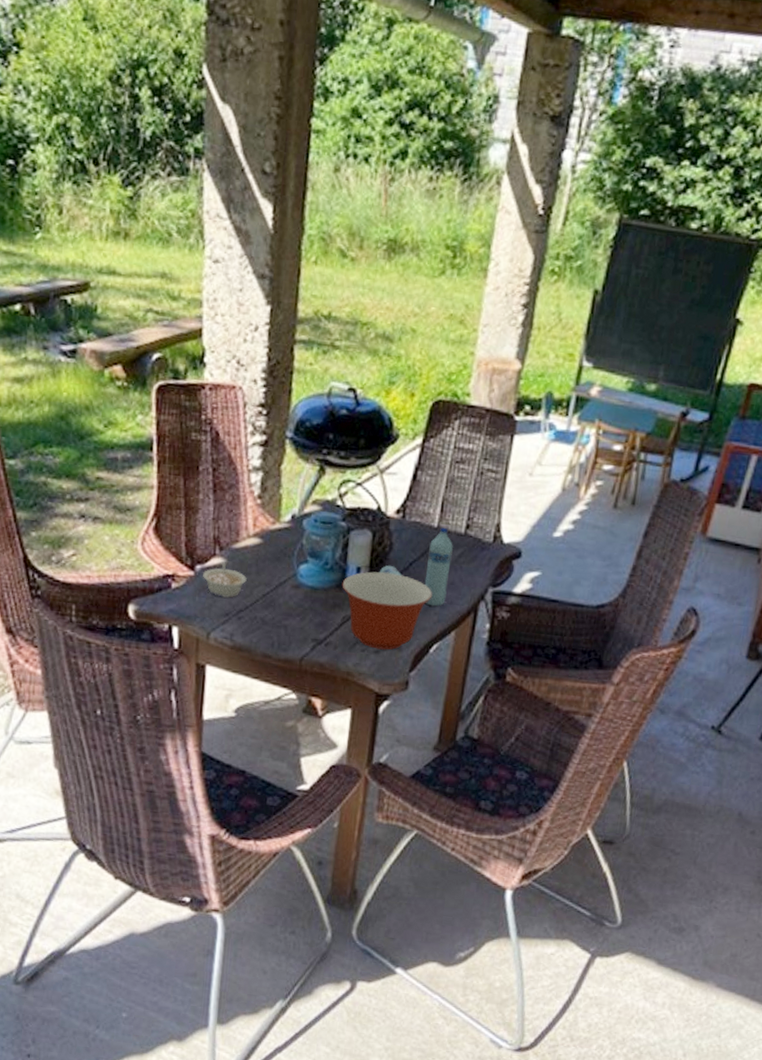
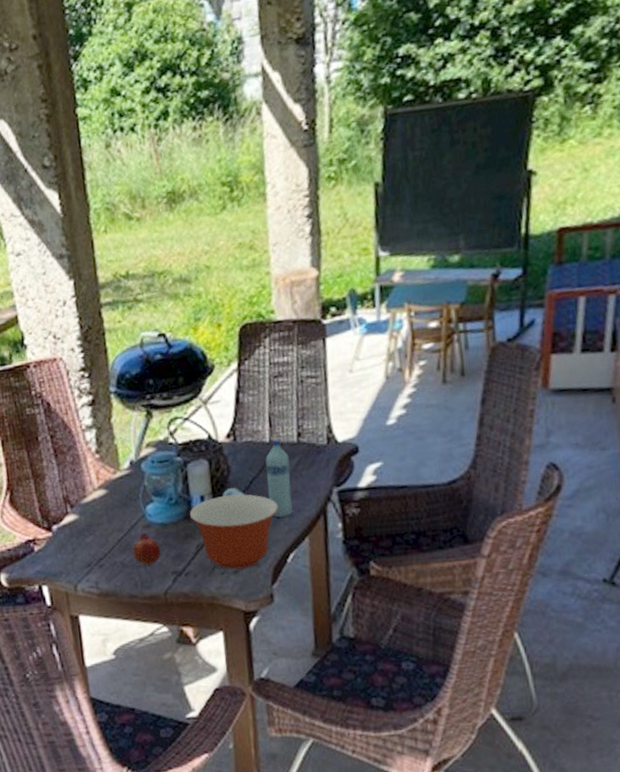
legume: present [203,562,247,598] -> none [60,517,101,551]
fruit: none [275,592,305,628] -> present [132,532,161,566]

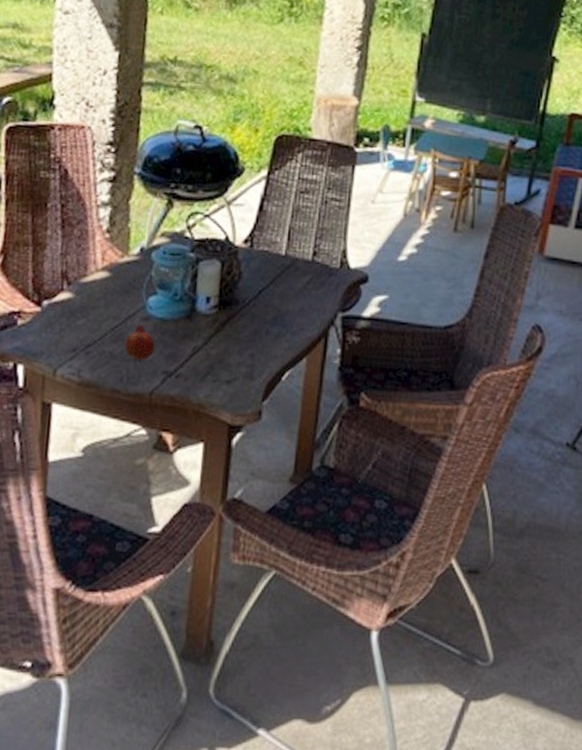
mixing bowl: present [189,494,278,570] -> none [191,301,282,380]
water bottle: present [222,441,293,518] -> none [228,256,301,334]

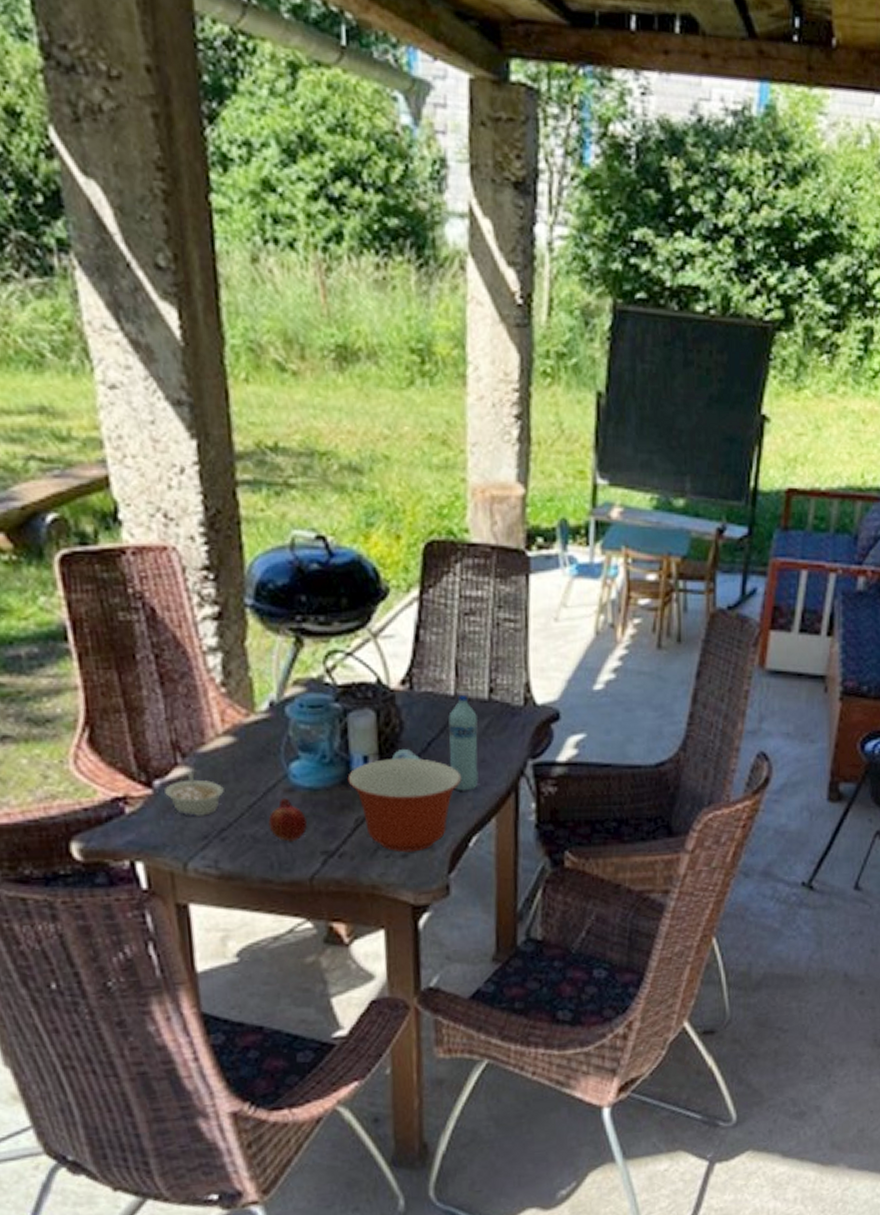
legume: none [50,296,95,333] -> present [165,771,224,817]
mixing bowl: none [191,301,282,380] -> present [347,758,461,853]
water bottle: none [228,256,301,334] -> present [391,696,479,791]

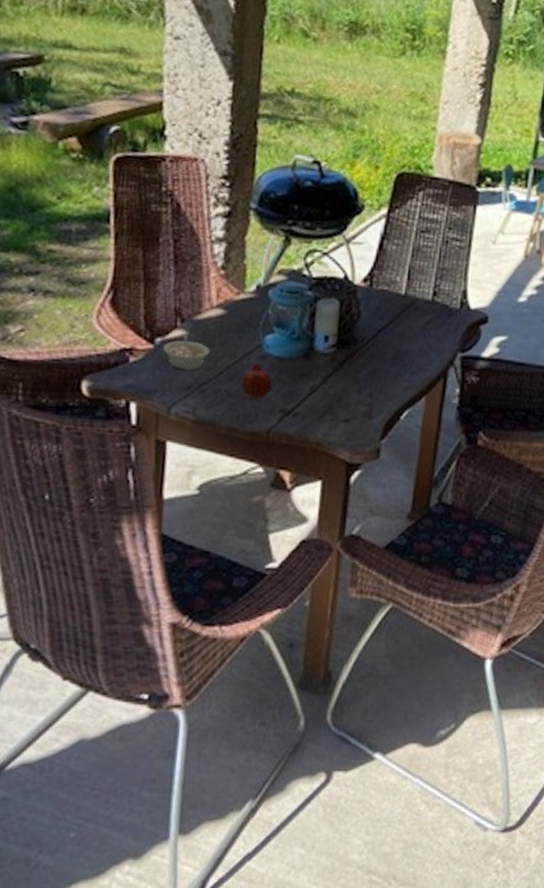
mixing bowl: present [347,758,461,853] -> none [309,340,401,419]
water bottle: present [391,696,479,791] -> none [347,295,421,373]

